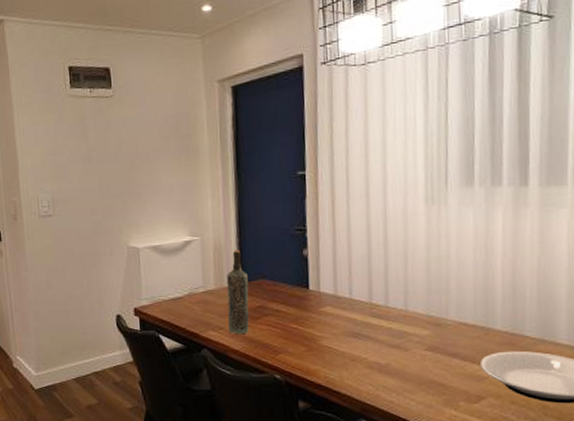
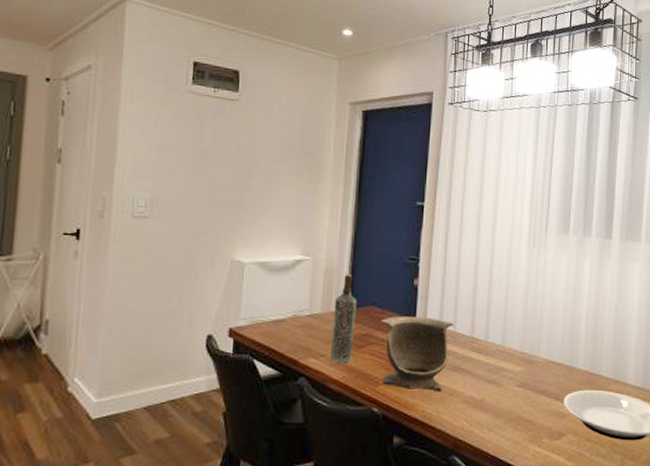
decorative bowl: none [273,286,349,358] -> present [380,316,453,391]

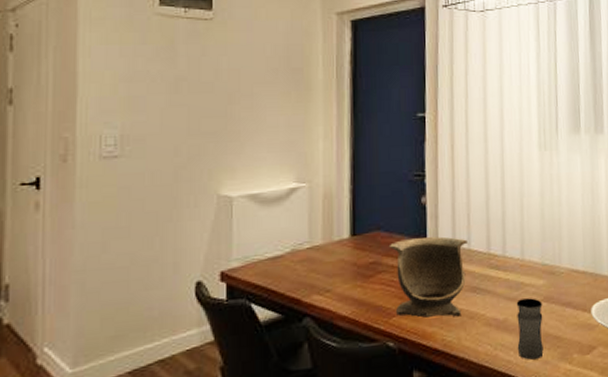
bottle: present [329,274,357,364] -> none [336,198,361,298]
jar: none [491,382,518,439] -> present [516,298,544,360]

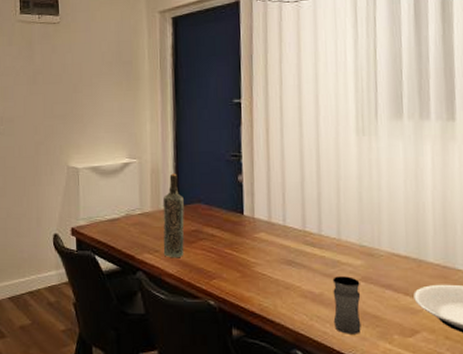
bottle: none [336,198,361,298] -> present [162,173,185,258]
decorative bowl: present [388,236,467,319] -> none [208,212,283,284]

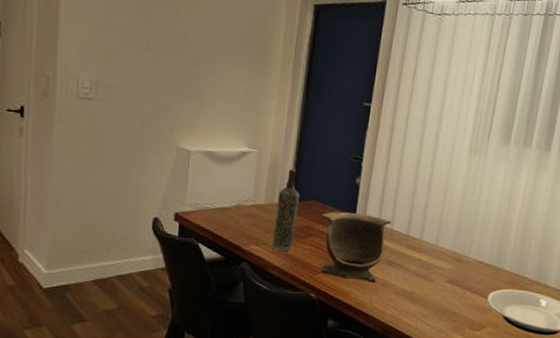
decorative bowl: none [208,212,283,284] -> present [321,211,391,282]
jar: present [332,276,361,334] -> none [418,278,447,327]

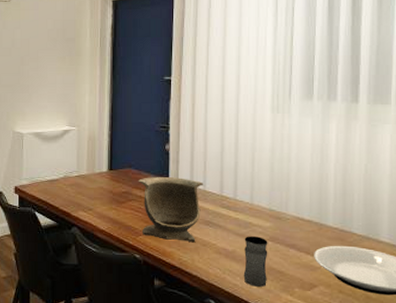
bottle: present [271,168,300,252] -> none [96,141,116,216]
jar: none [418,278,447,327] -> present [243,236,268,287]

